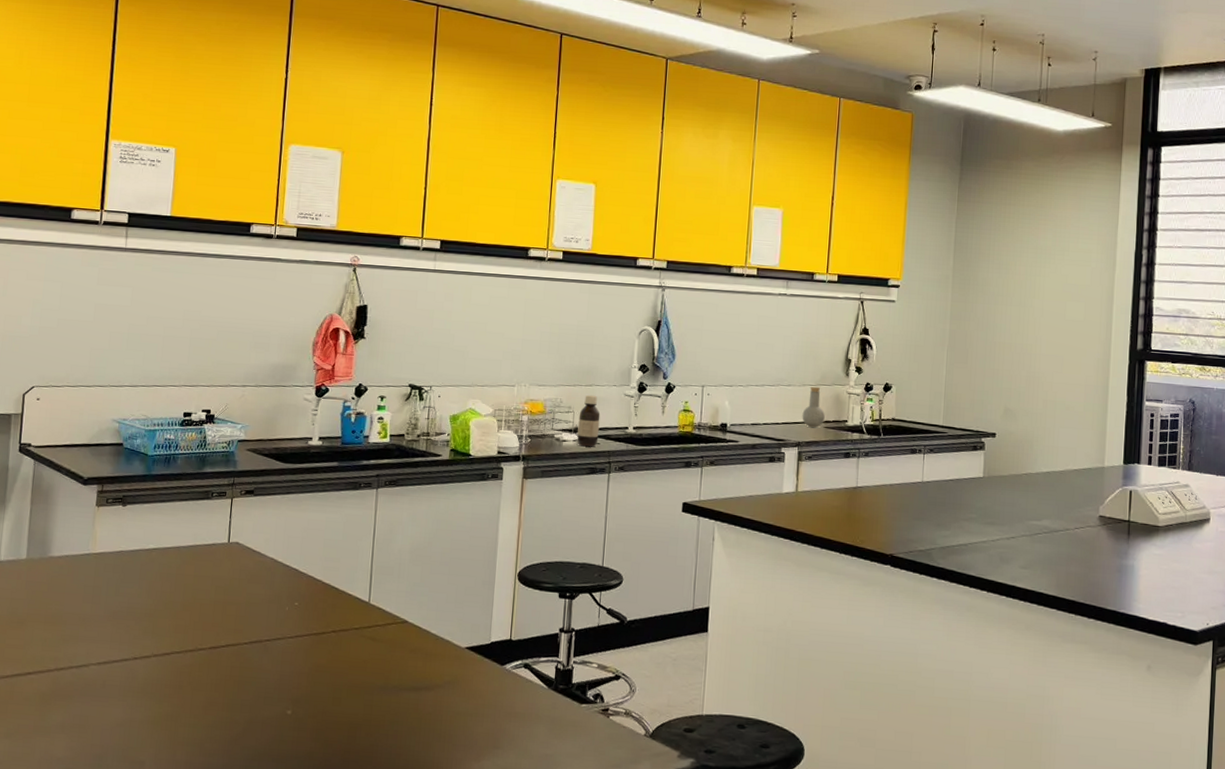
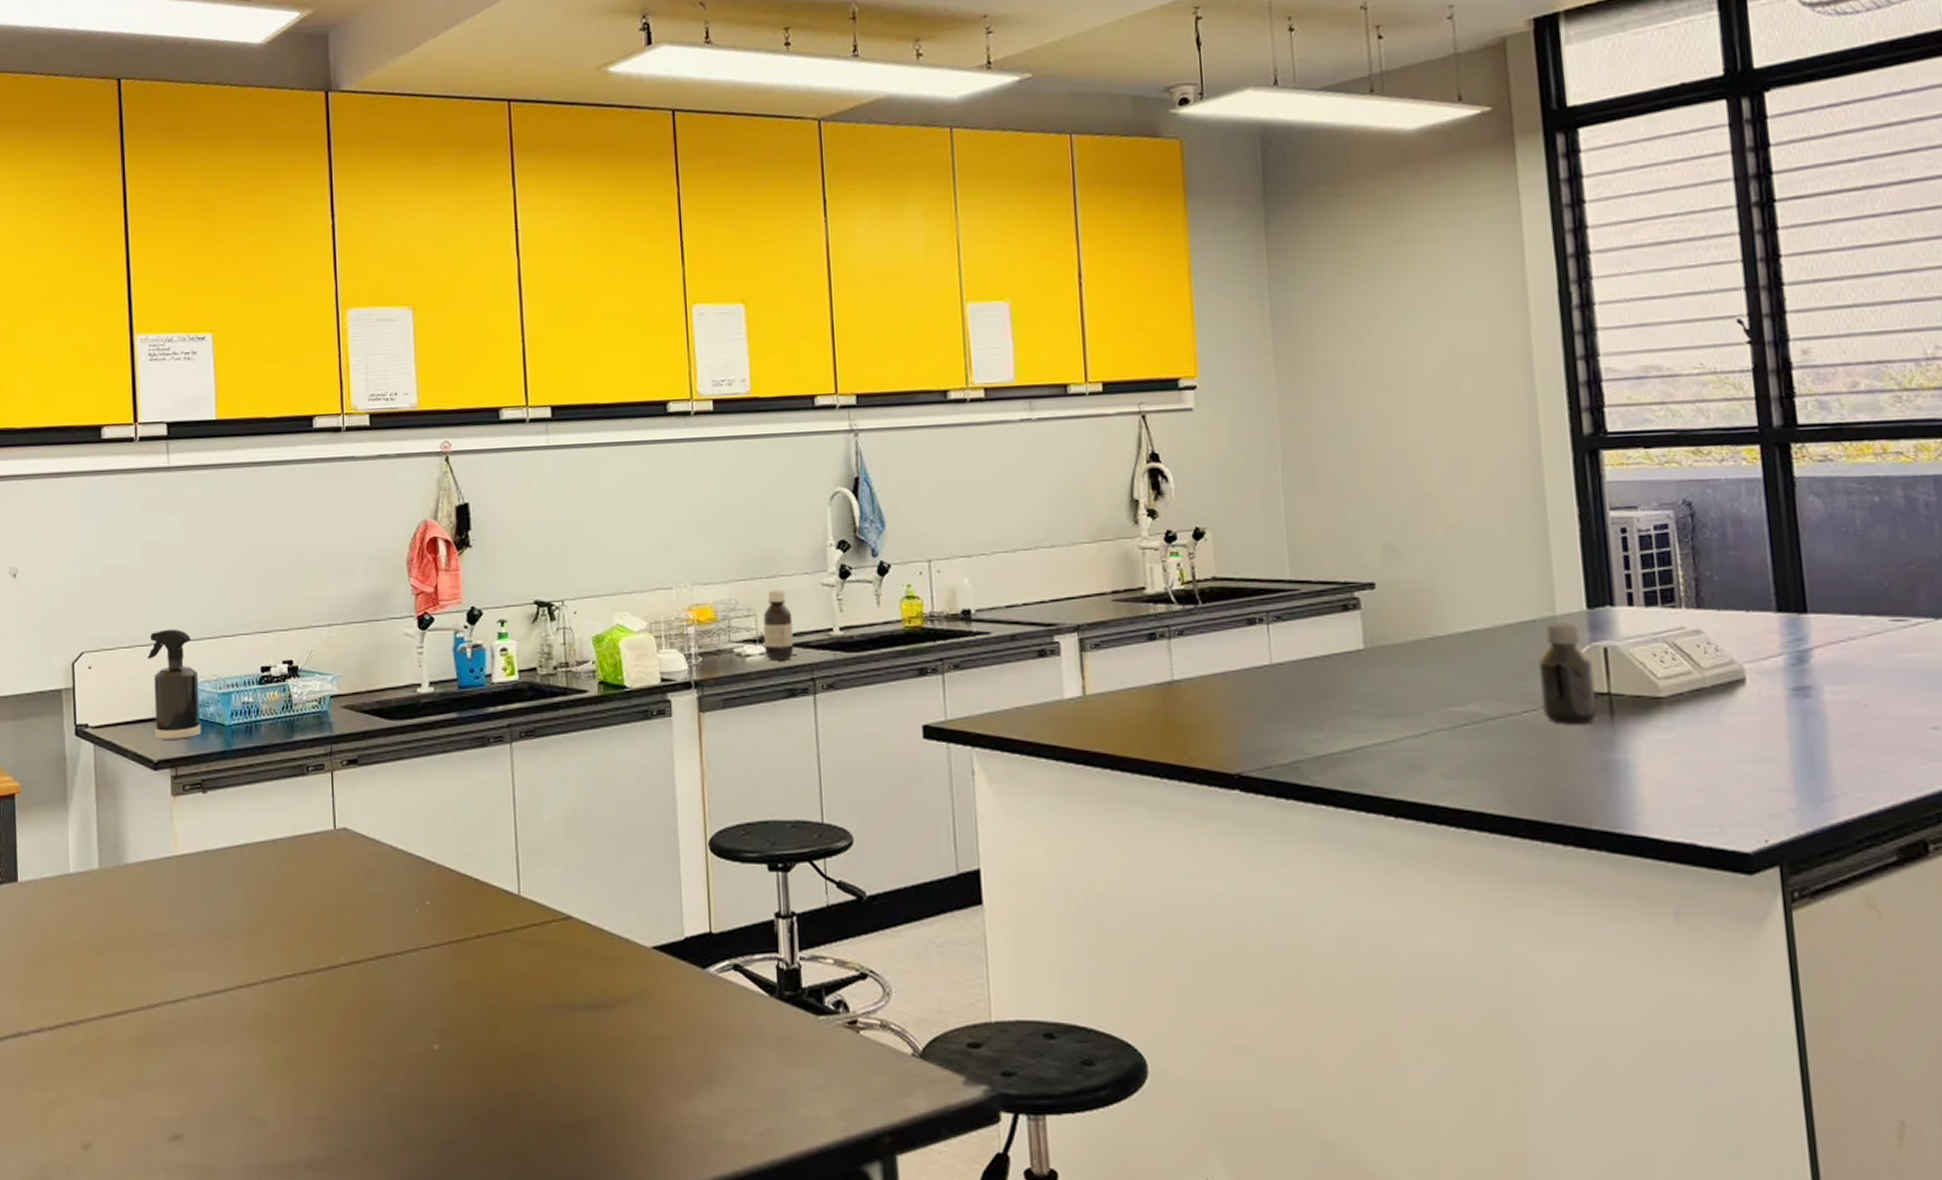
spray bottle: none [88,375,131,463] -> present [147,629,201,740]
flask: present [802,386,825,428] -> none [1077,543,1111,603]
bottle: none [1087,471,1122,539] -> present [1538,622,1598,723]

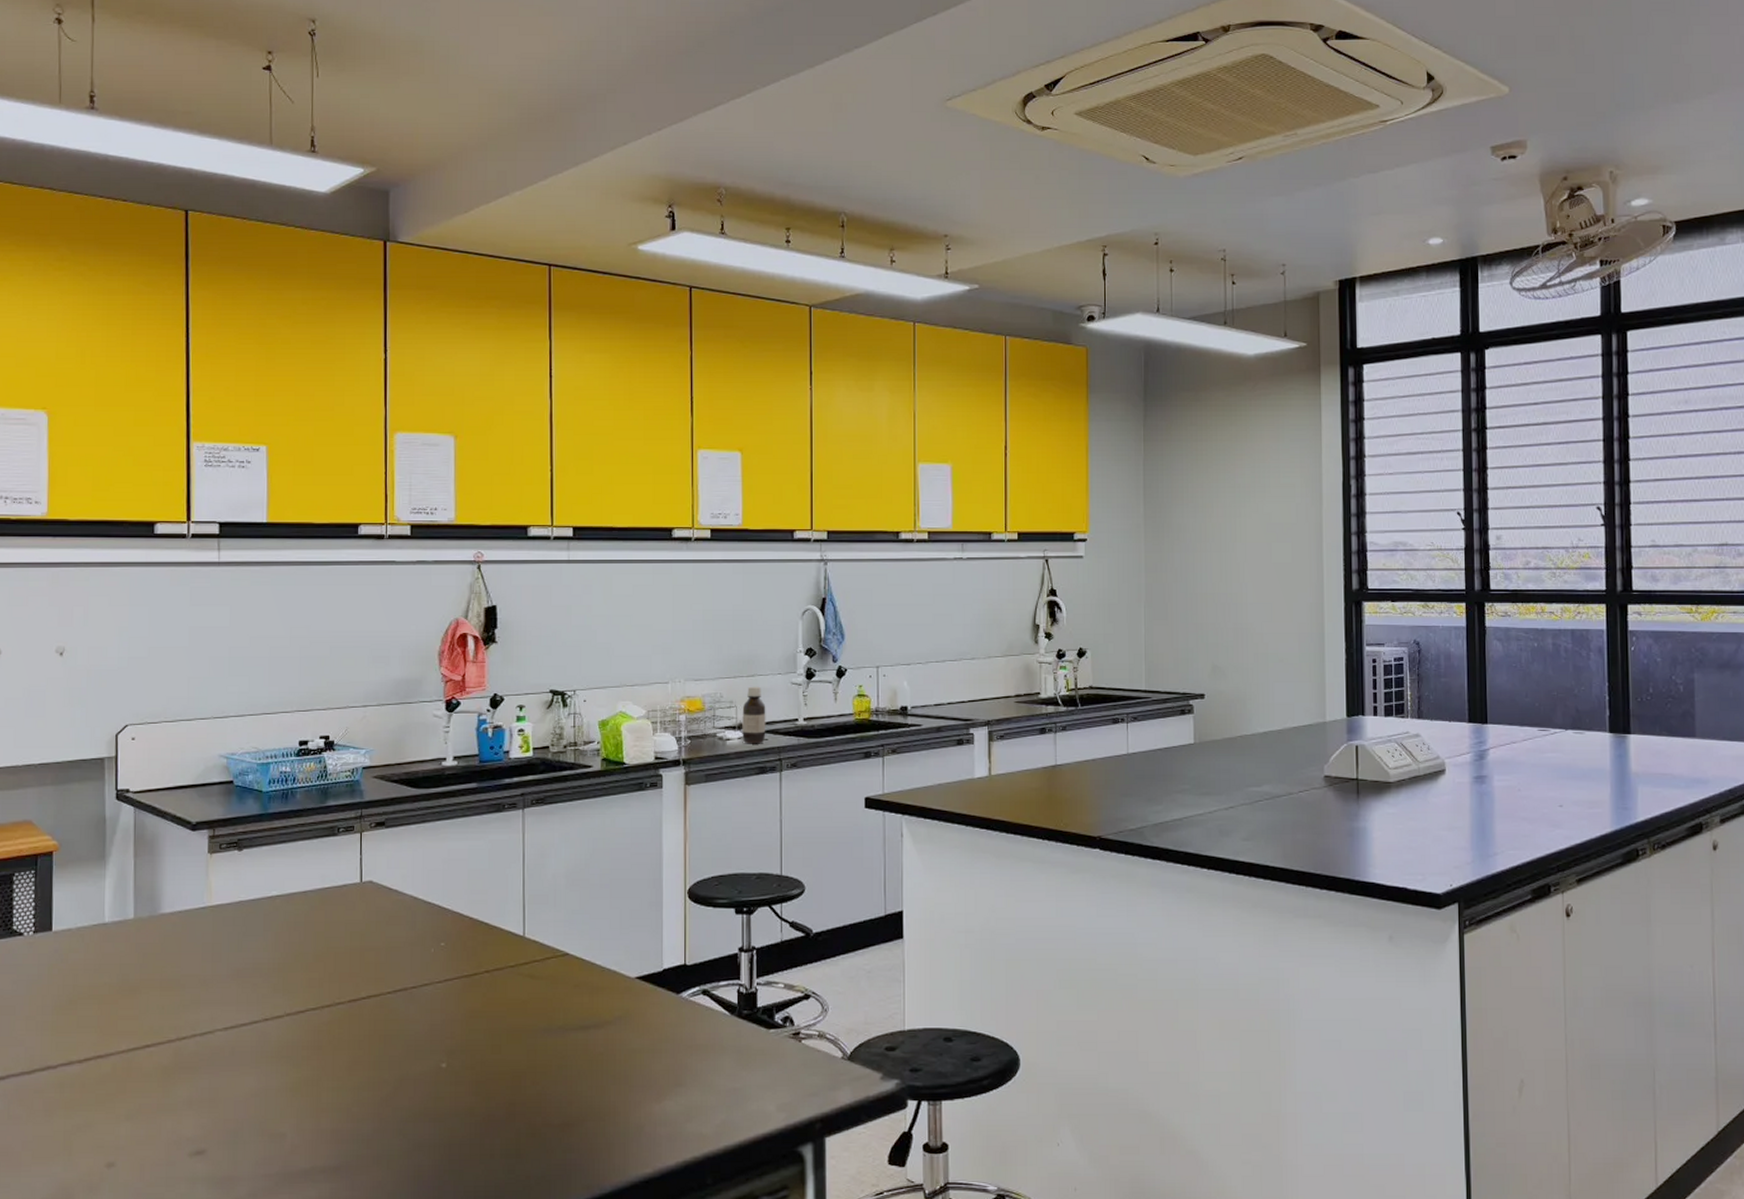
spray bottle: present [147,629,201,740] -> none [190,706,240,804]
bottle: present [1538,622,1598,723] -> none [1312,727,1349,800]

